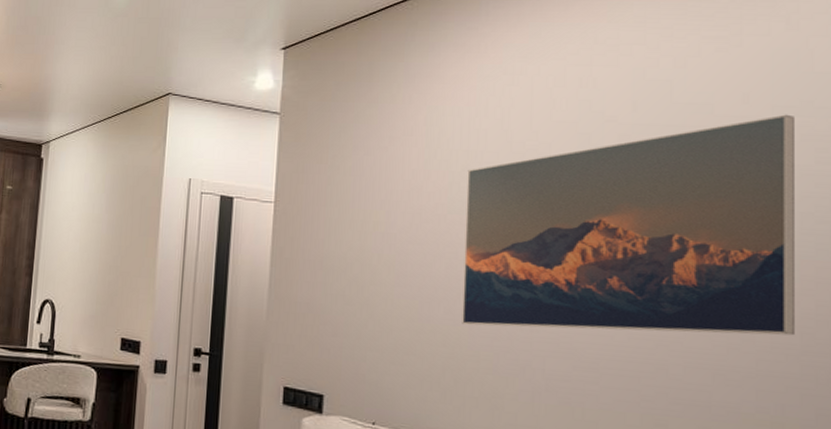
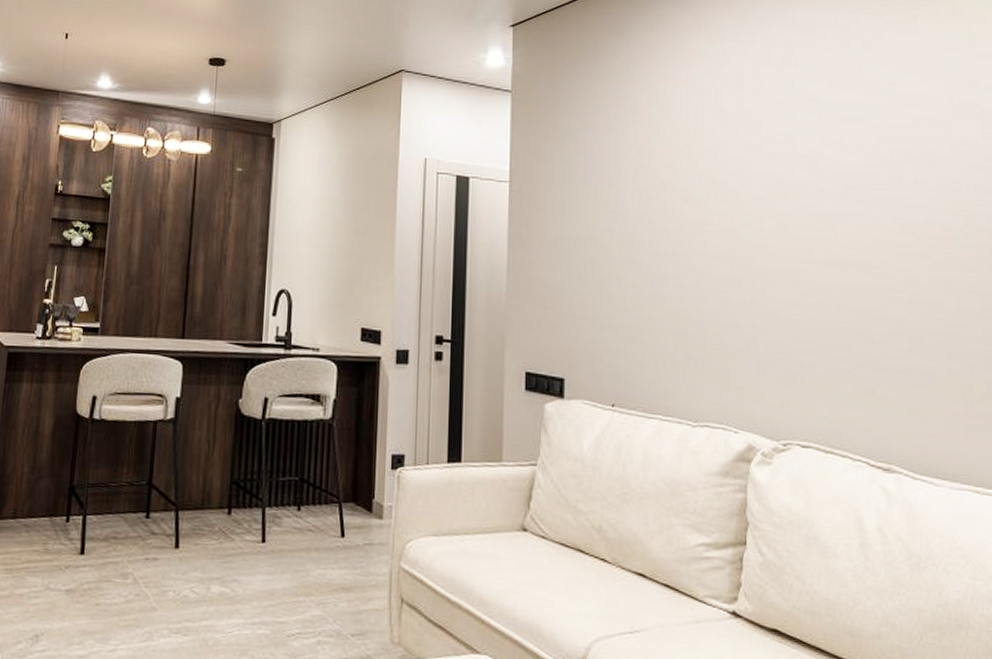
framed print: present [462,114,794,336] -> none [688,93,976,302]

